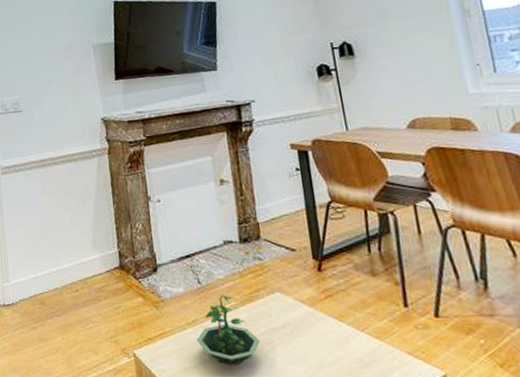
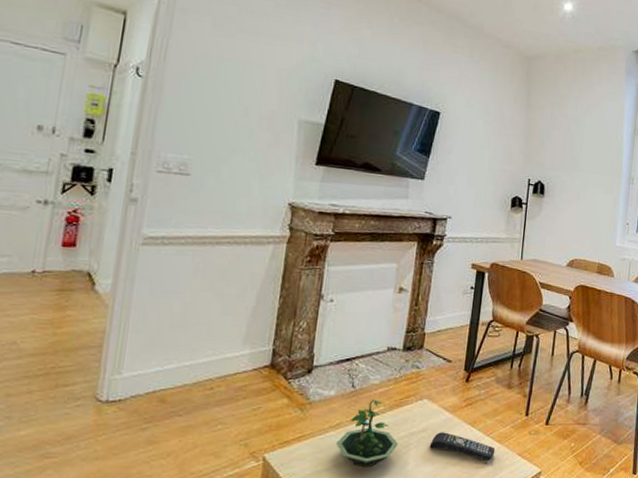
remote control: none [295,328,377,360] -> present [429,432,496,460]

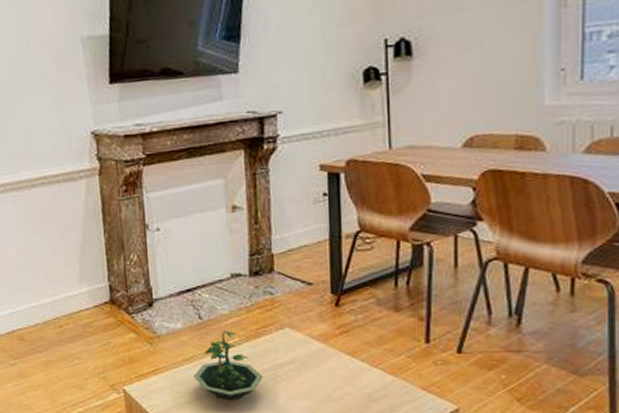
remote control: present [429,432,496,460] -> none [301,364,389,395]

